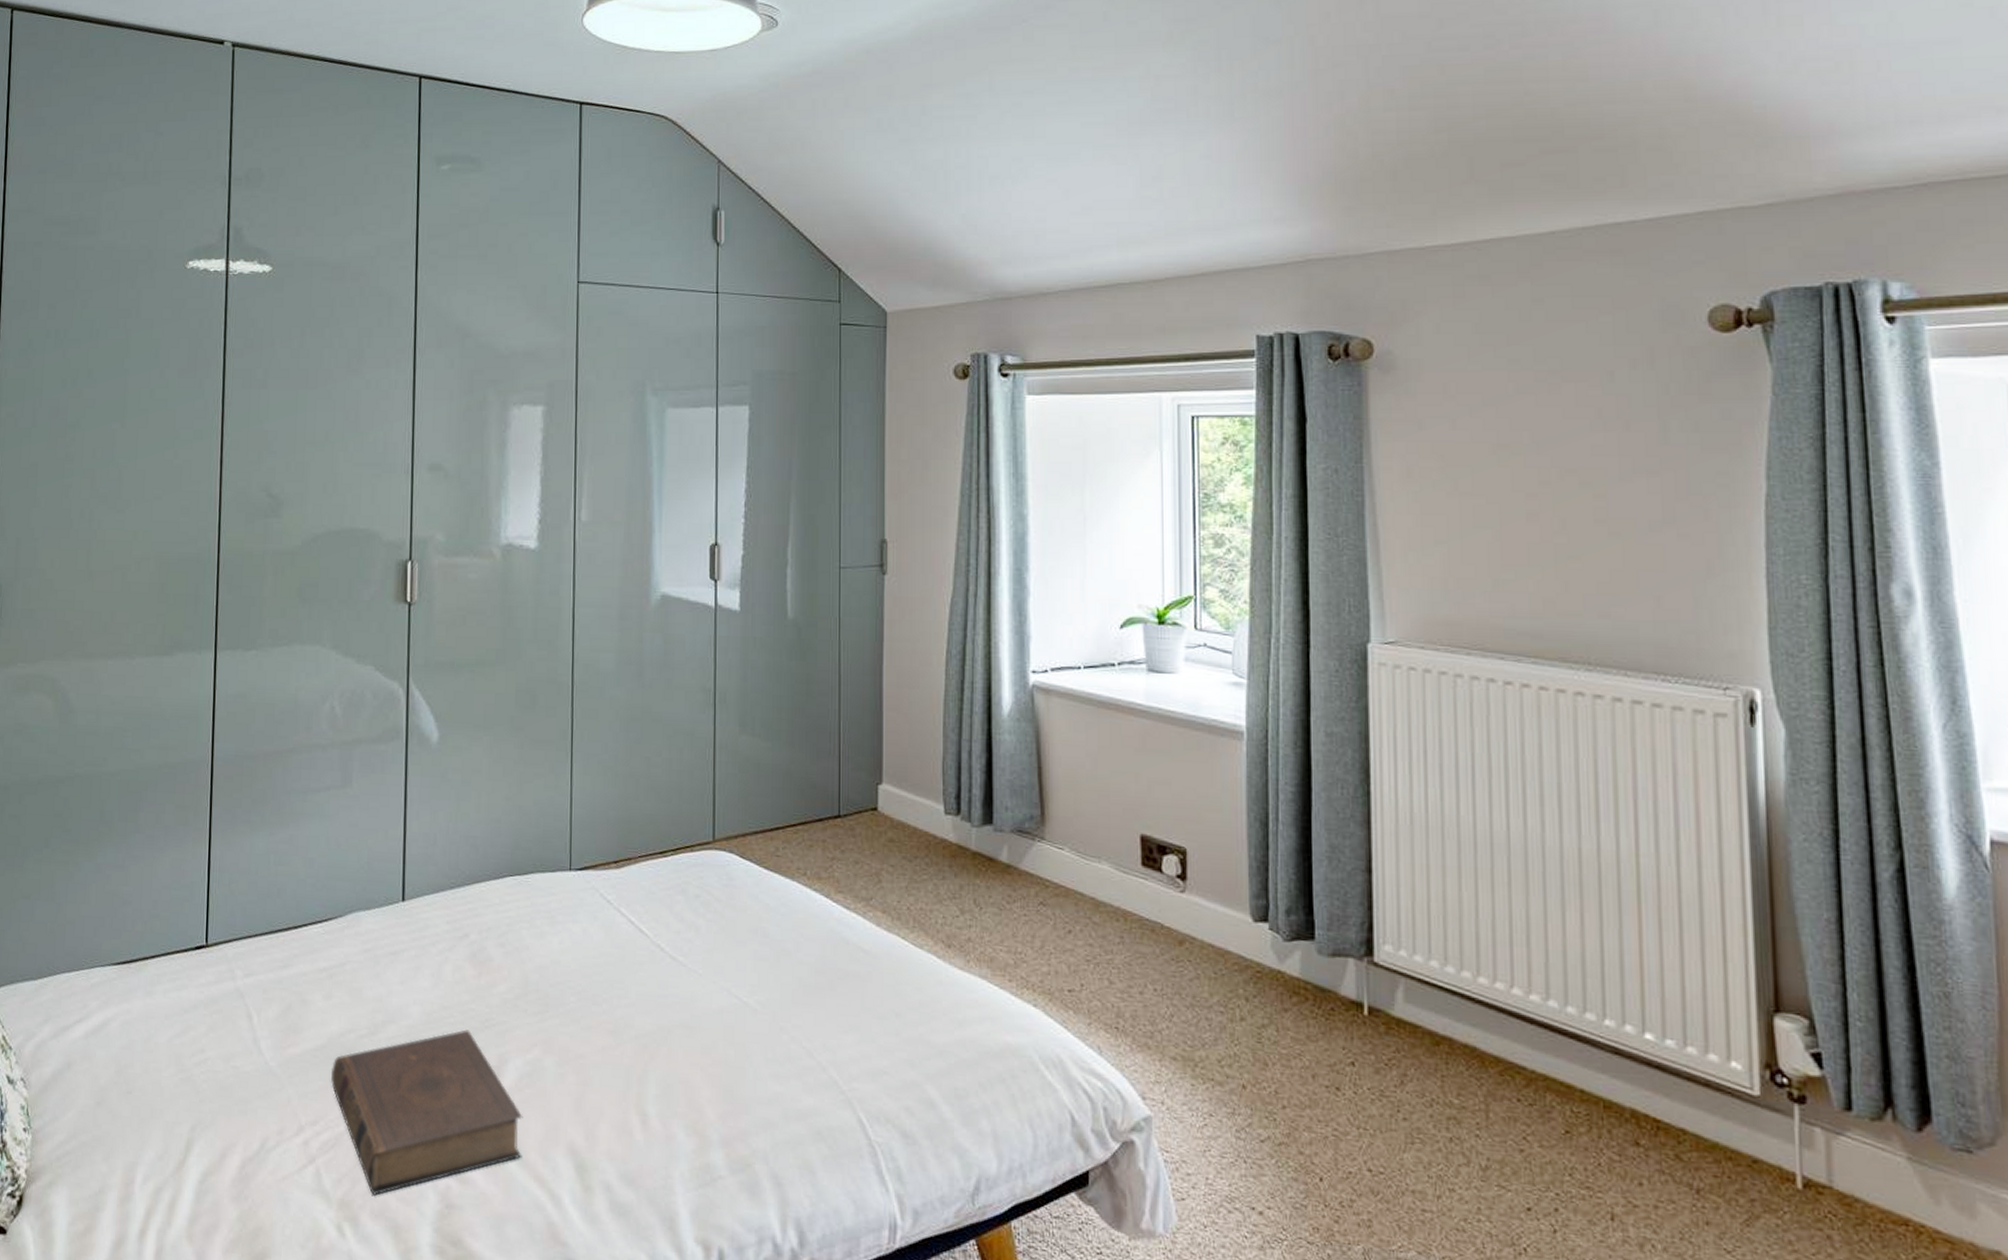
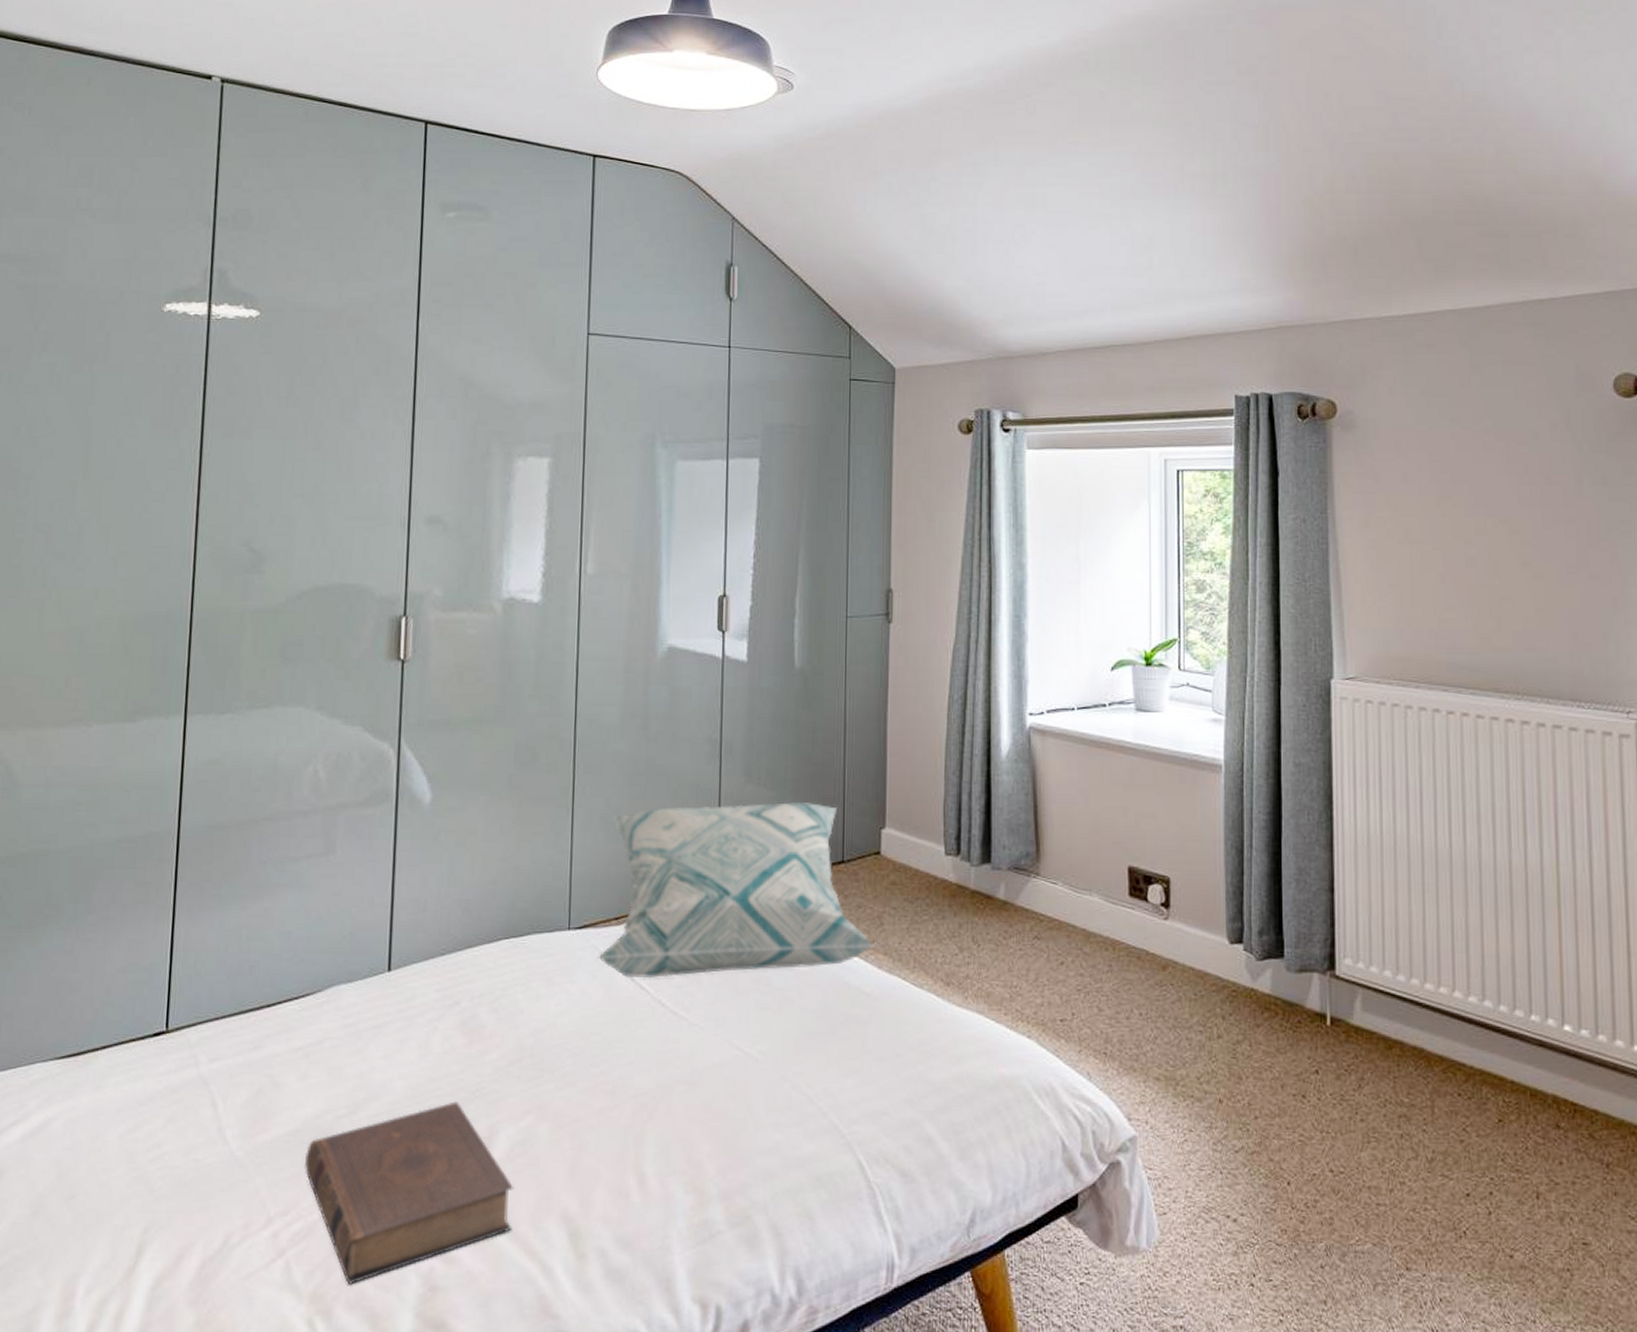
decorative pillow: none [597,753,873,923] -> present [596,801,874,979]

